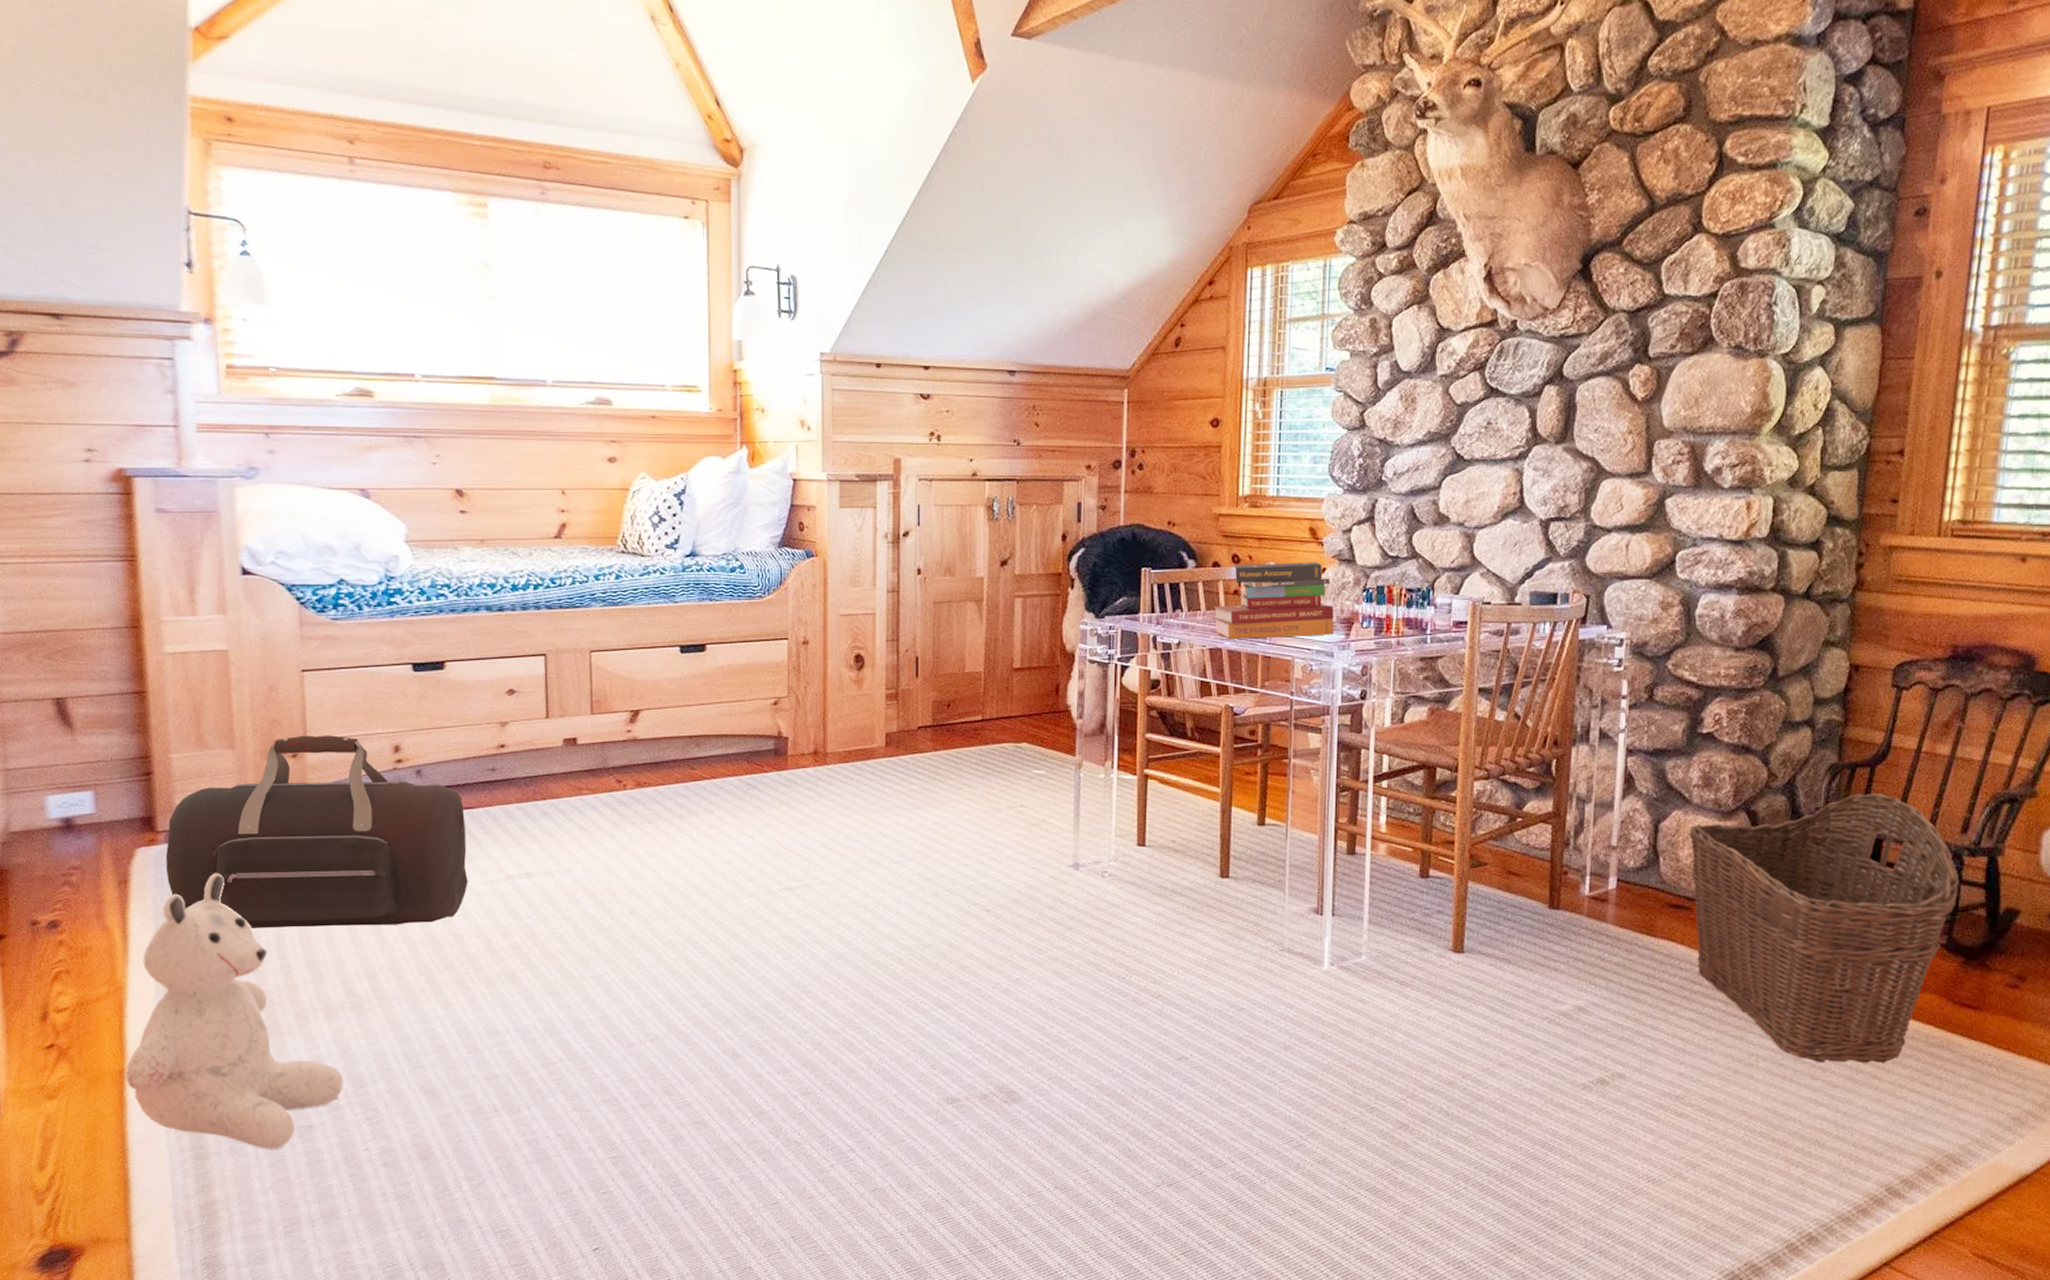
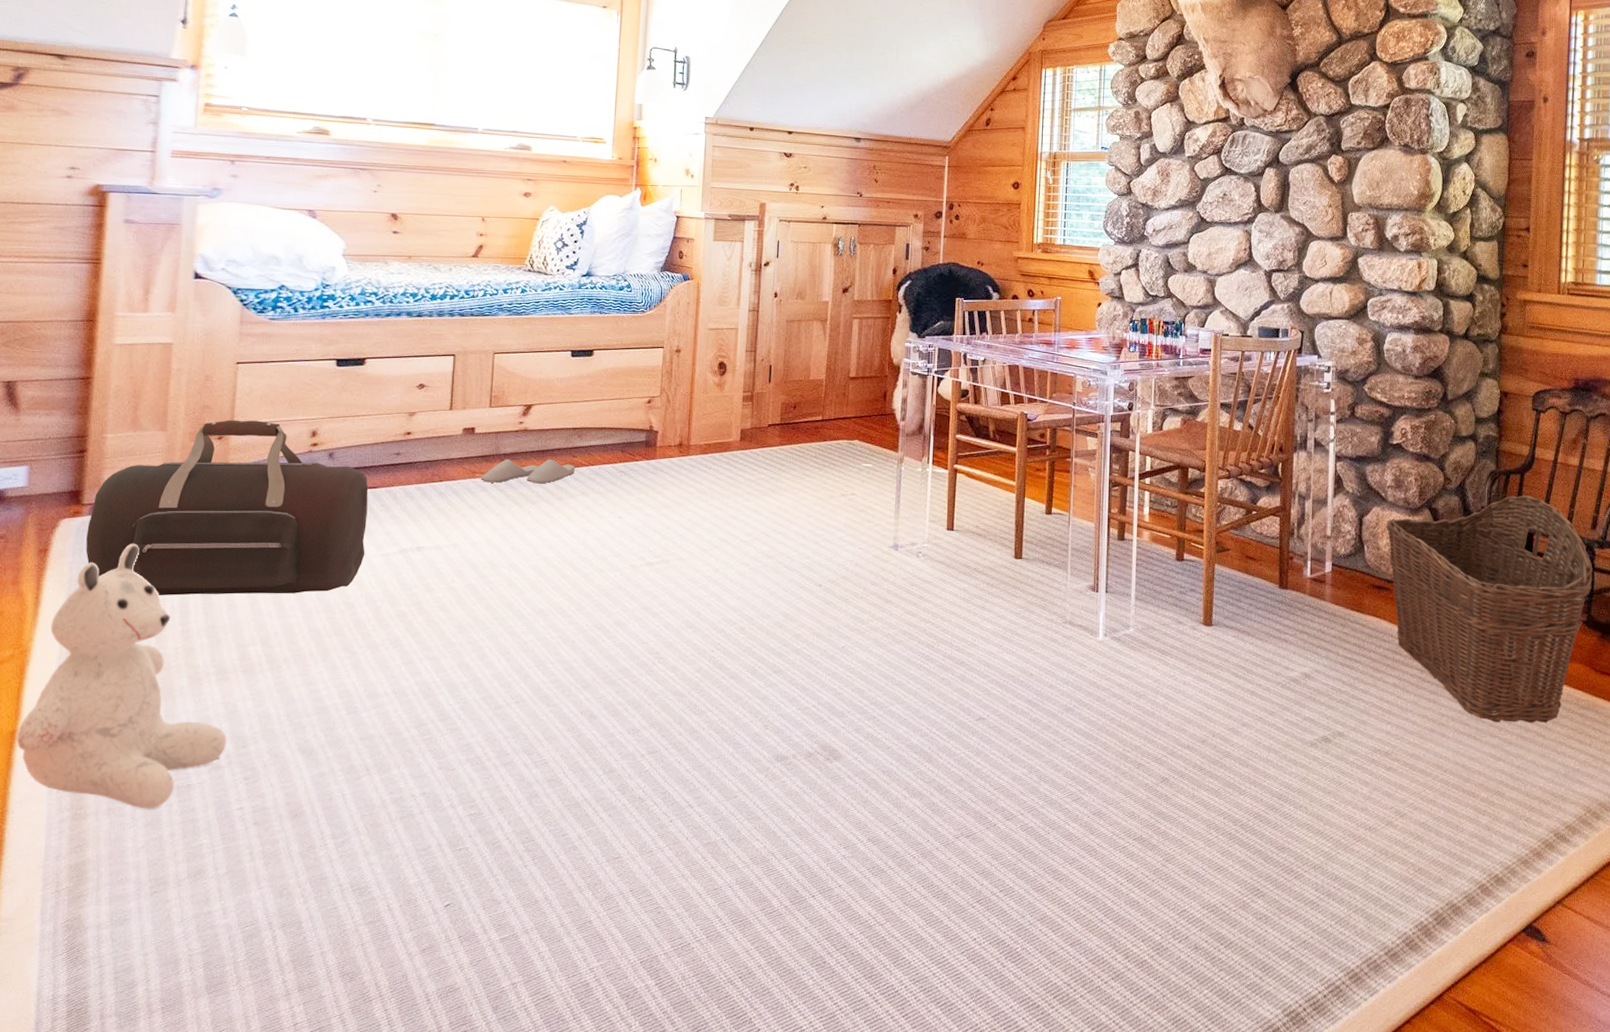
slippers: none [588,772,695,801] -> present [480,458,575,484]
books: present [1214,562,1334,639] -> none [1013,297,1108,358]

